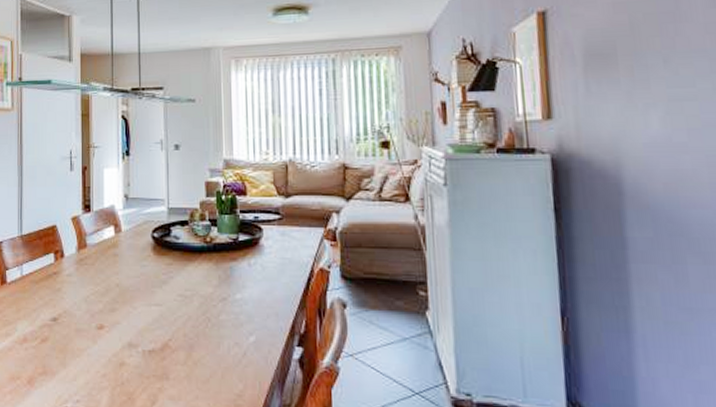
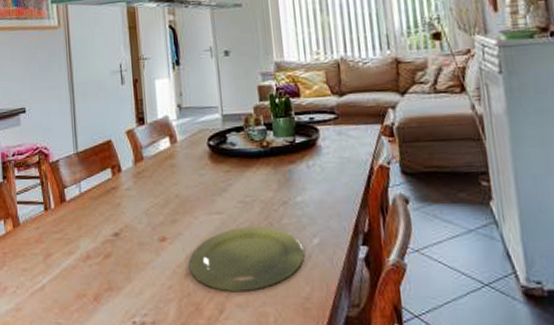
plate: none [125,320,240,385] -> present [189,226,305,291]

